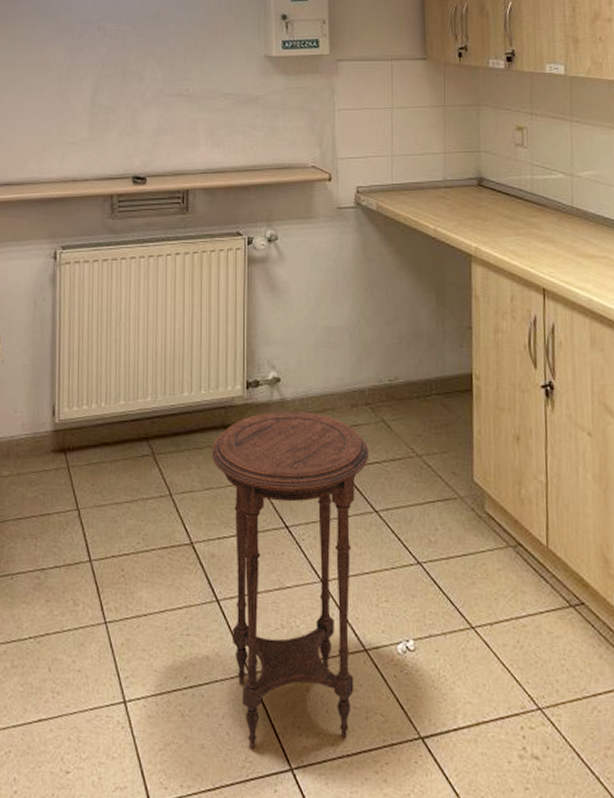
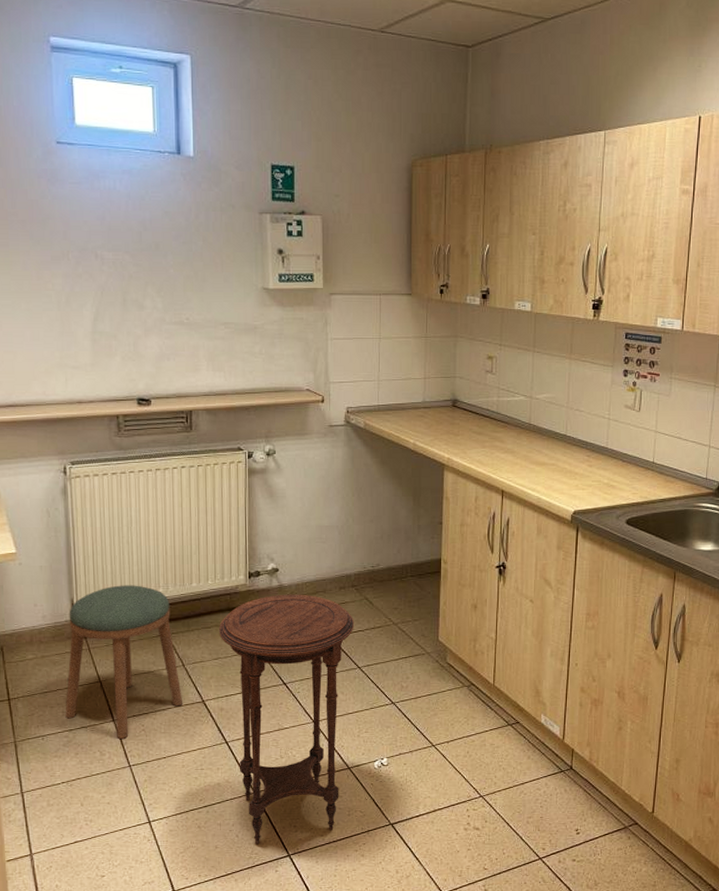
stool: none [38,391,169,586] -> present [65,585,183,739]

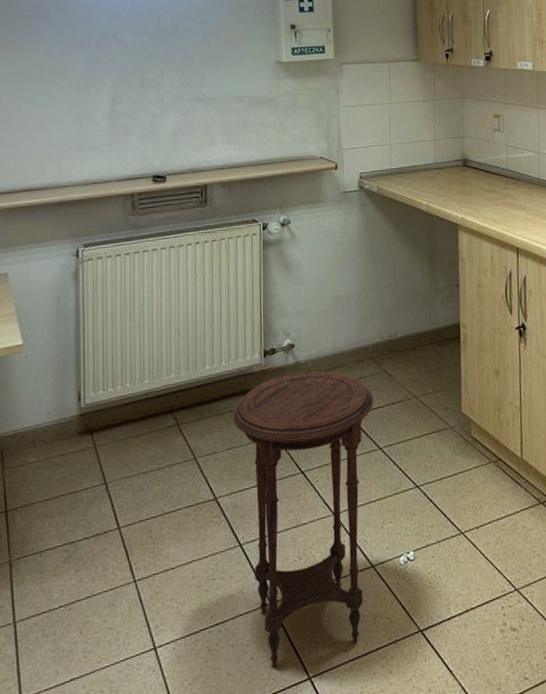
stool: present [65,585,183,739] -> none [66,372,195,549]

